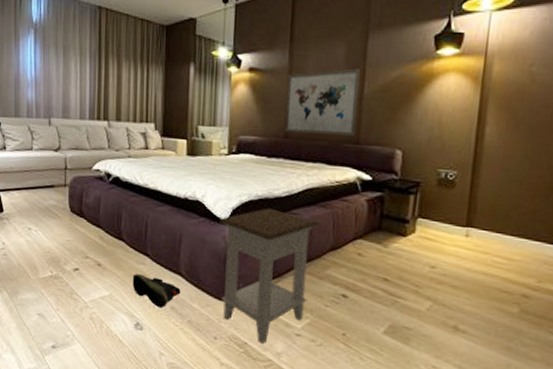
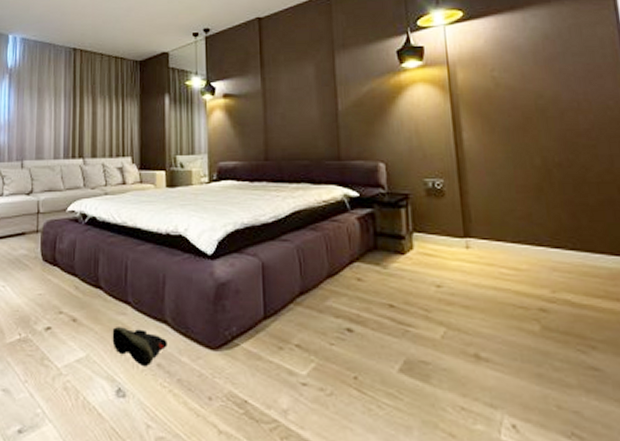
nightstand: present [219,208,318,345] -> none [204,236,310,401]
wall art: present [284,68,361,136] -> none [263,86,336,155]

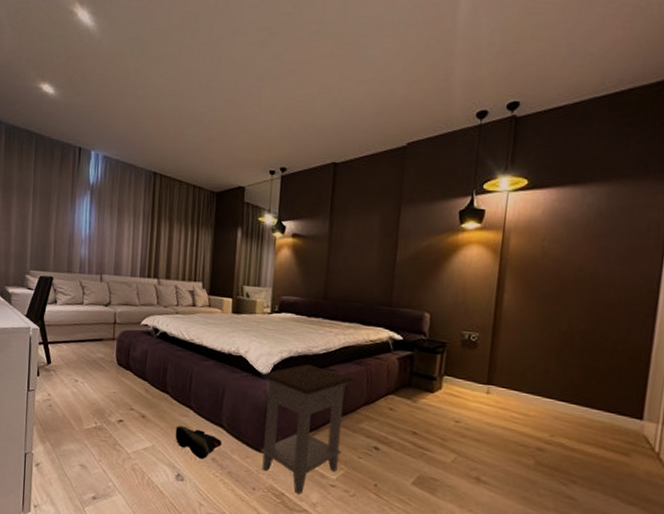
nightstand: none [204,236,310,401] -> present [260,364,353,496]

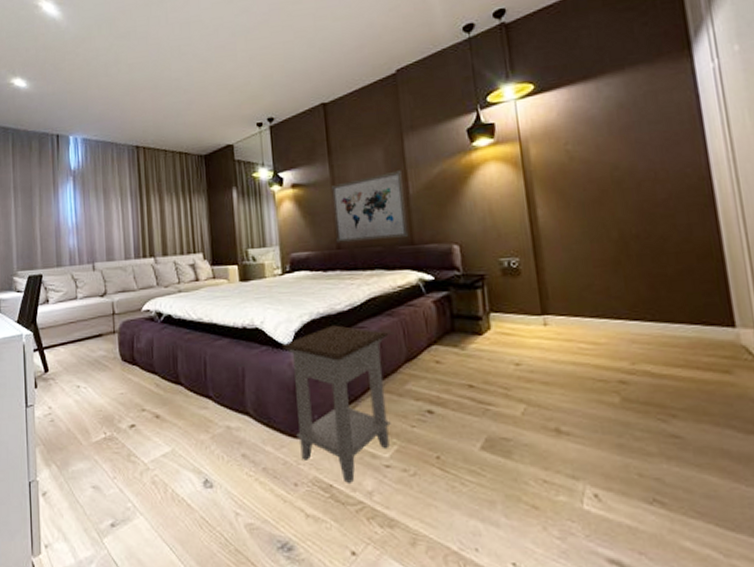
shoe: present [175,426,222,459] -> none [195,421,251,457]
wall art: none [324,237,394,299] -> present [332,170,409,244]

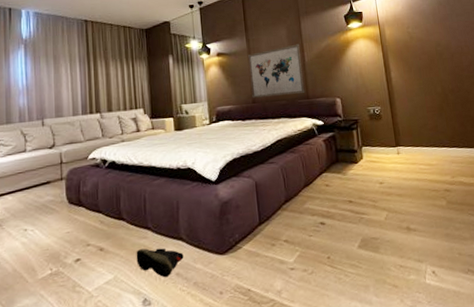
shoe: none [195,421,251,457] -> present [136,247,184,277]
nightstand: present [282,325,391,485] -> none [210,162,294,287]

